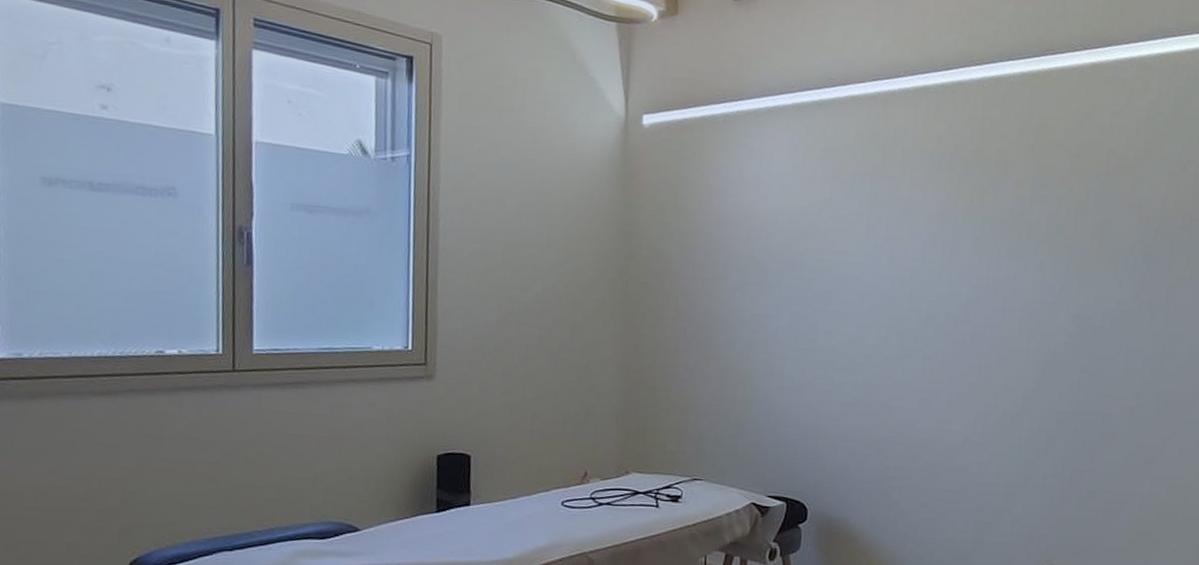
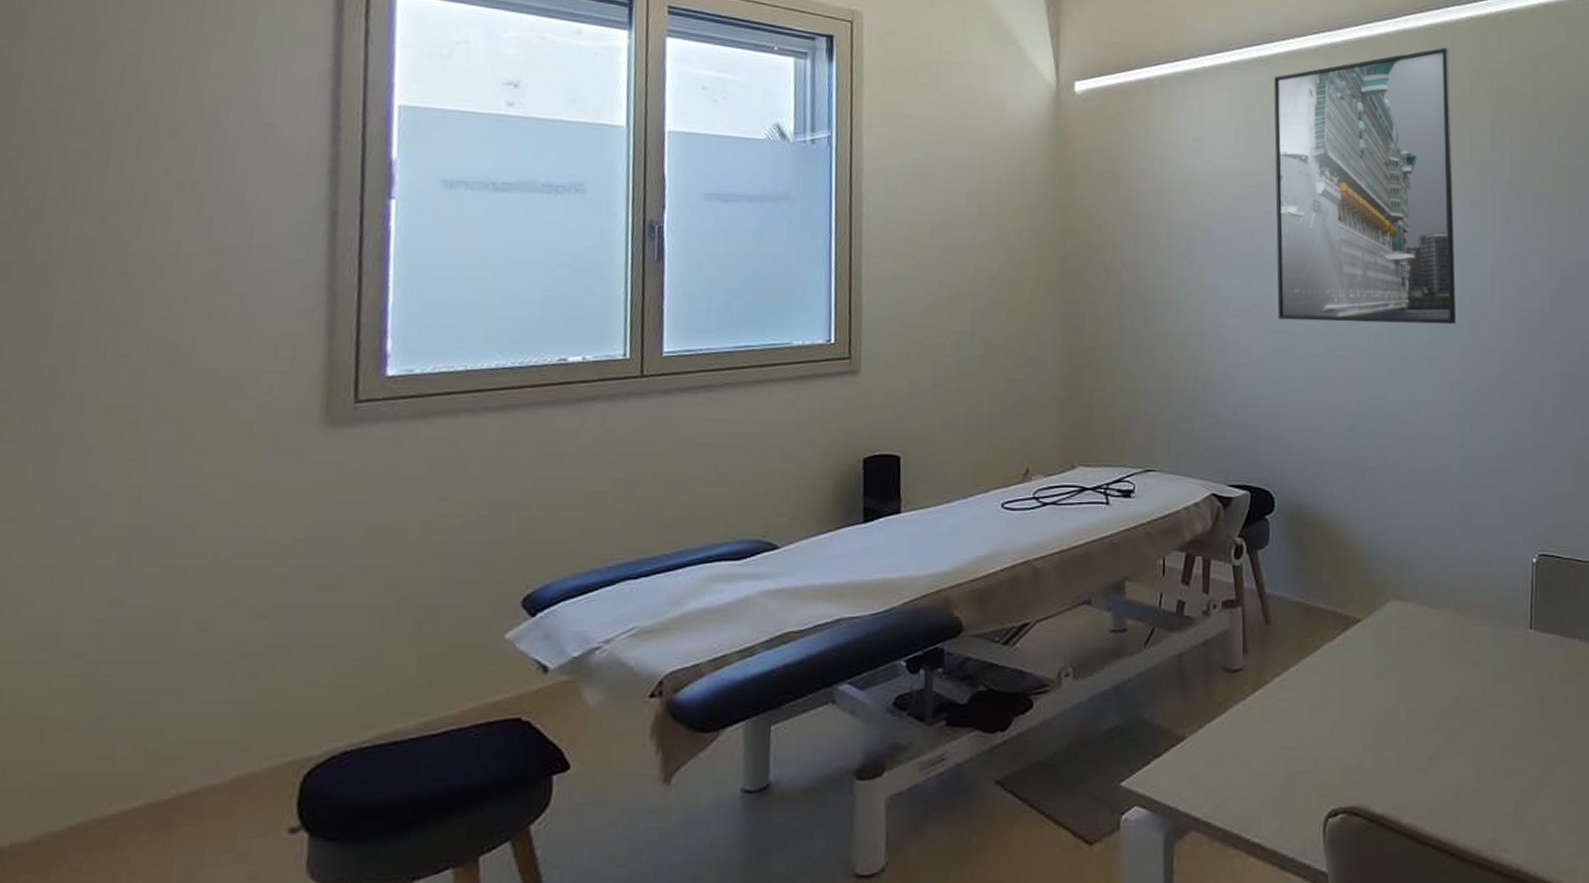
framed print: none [821,100,1000,363] -> present [1274,47,1455,325]

